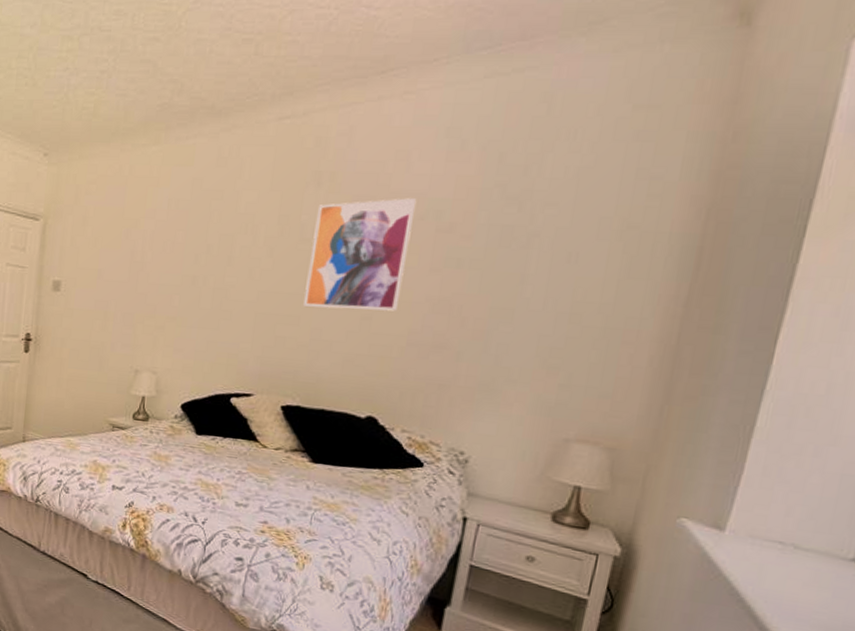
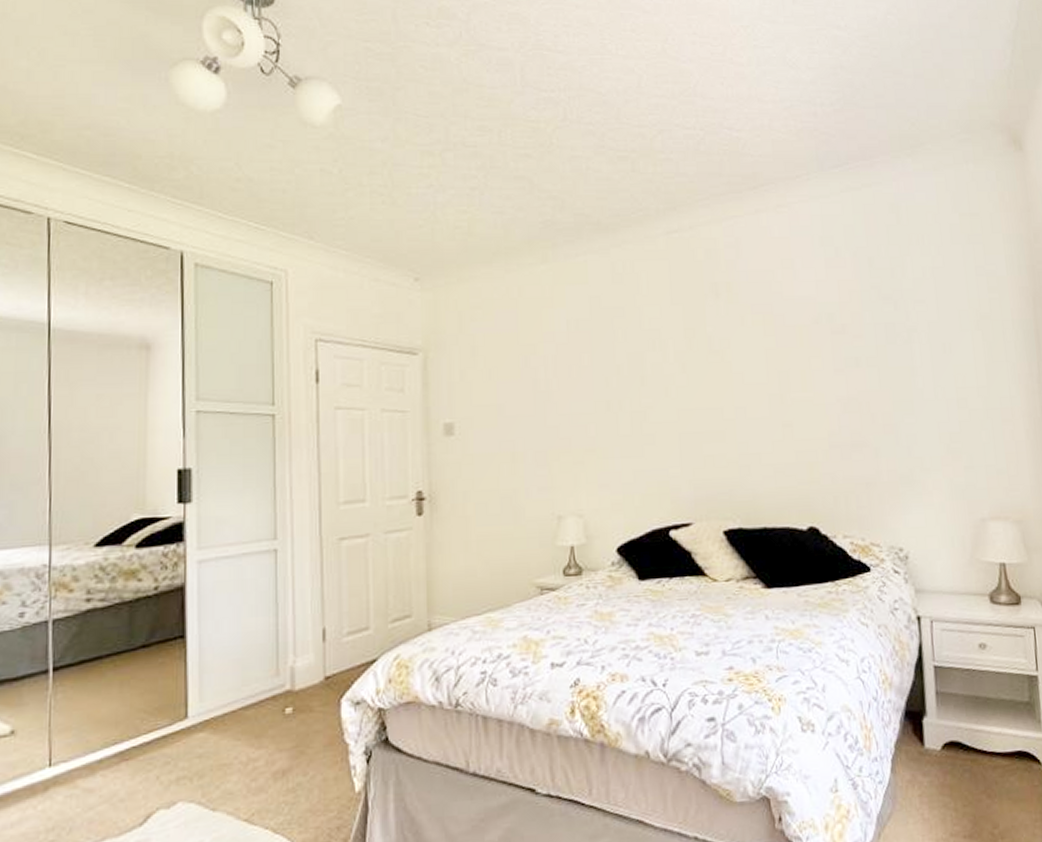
wall art: present [303,198,417,311] -> none [721,304,813,420]

